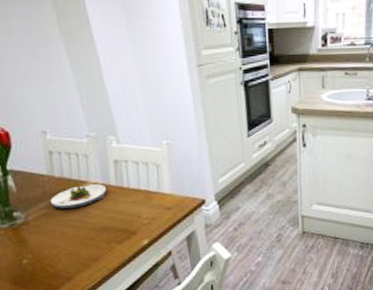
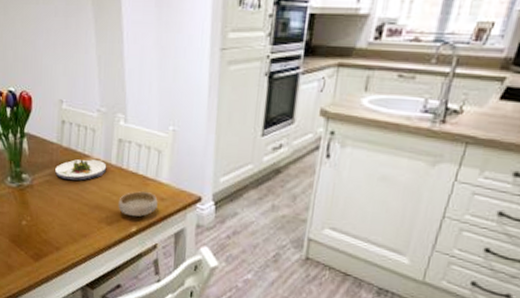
bowl: none [125,205,165,231] -> present [118,191,158,217]

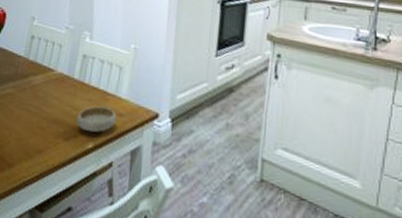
salad plate: present [55,159,107,181] -> none [18,73,70,94]

